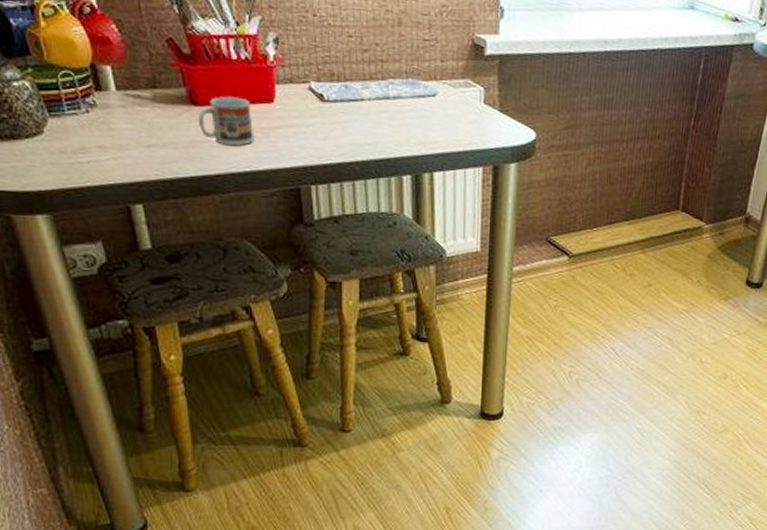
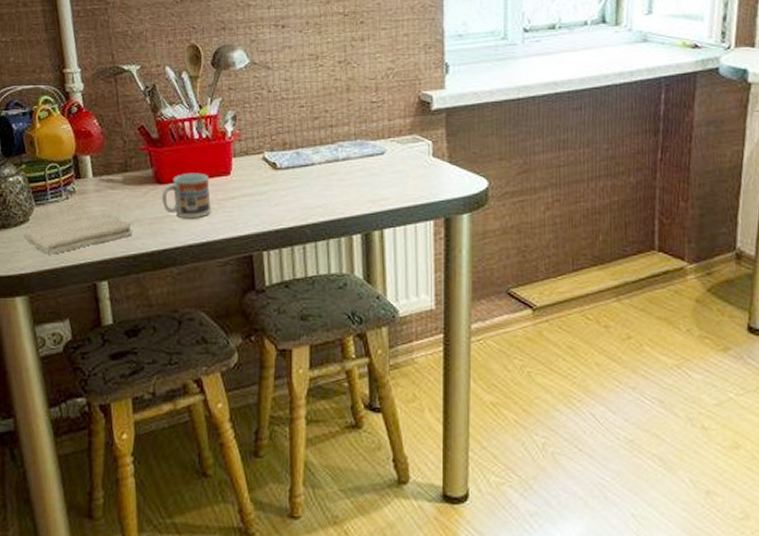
washcloth: none [37,131,166,172] -> present [22,212,132,255]

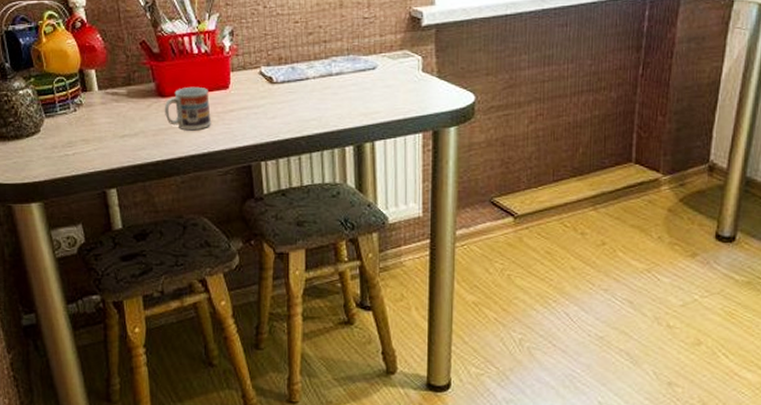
washcloth: present [22,212,132,255] -> none [34,124,137,164]

